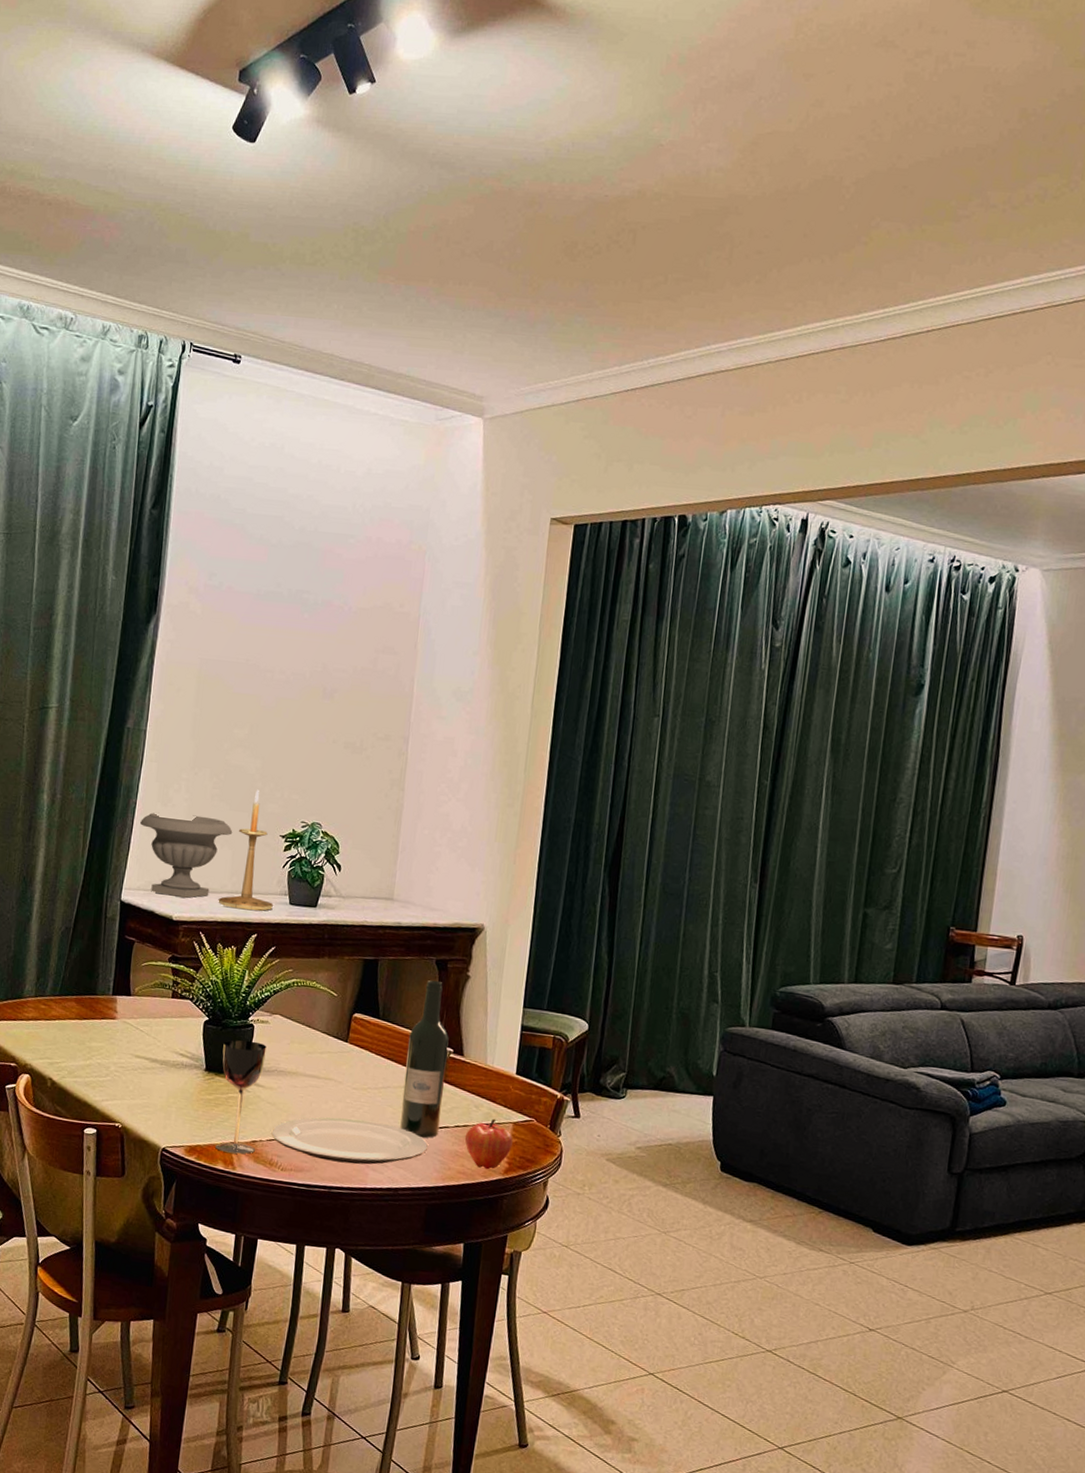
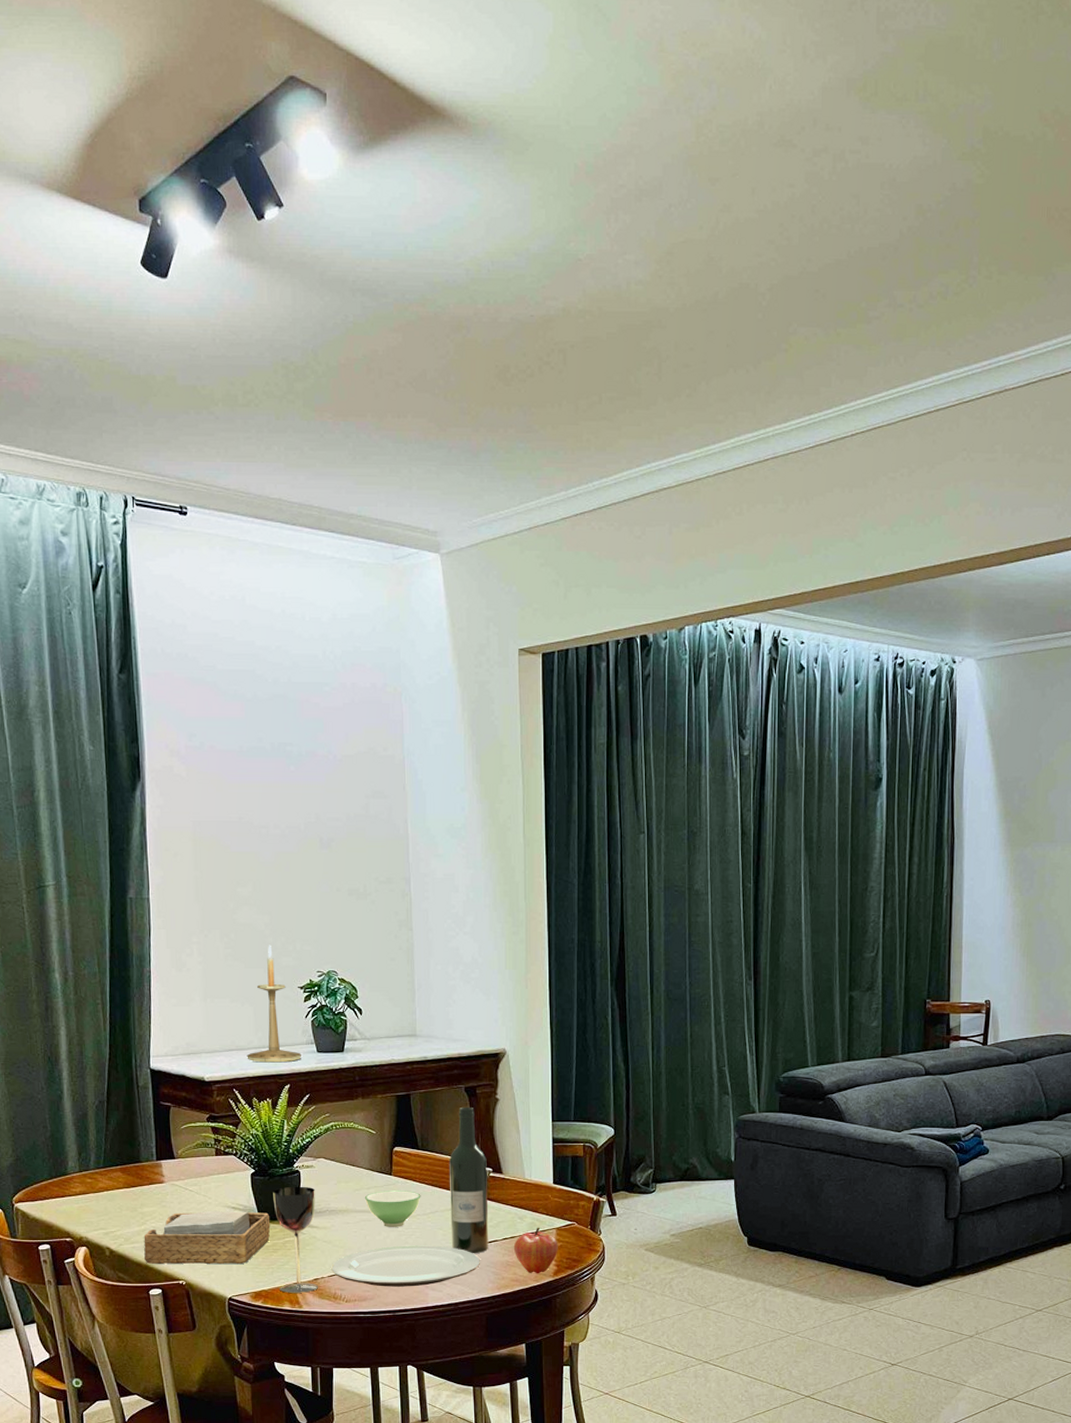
napkin holder: none [84,1051,216,1114] -> present [143,1210,271,1264]
decorative bowl: present [140,812,233,899] -> none [158,977,251,1059]
bowl: none [316,1057,375,1098] -> present [364,1191,421,1227]

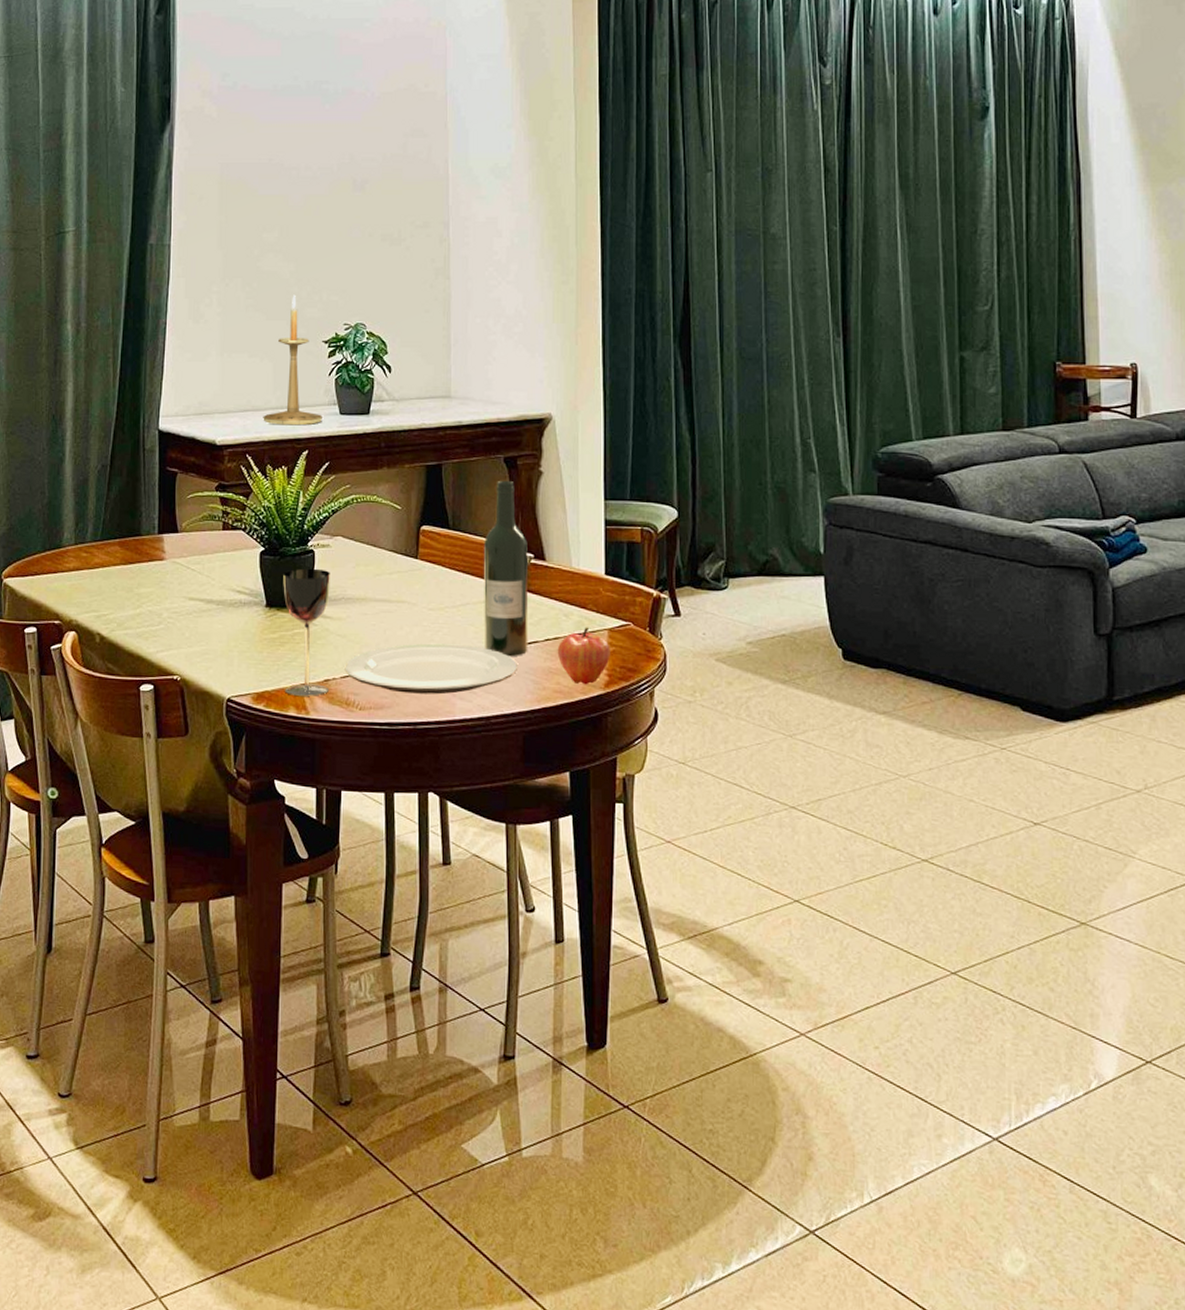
napkin holder: present [143,1210,271,1264] -> none [137,594,279,658]
bowl: present [364,1191,421,1227] -> none [385,577,451,621]

